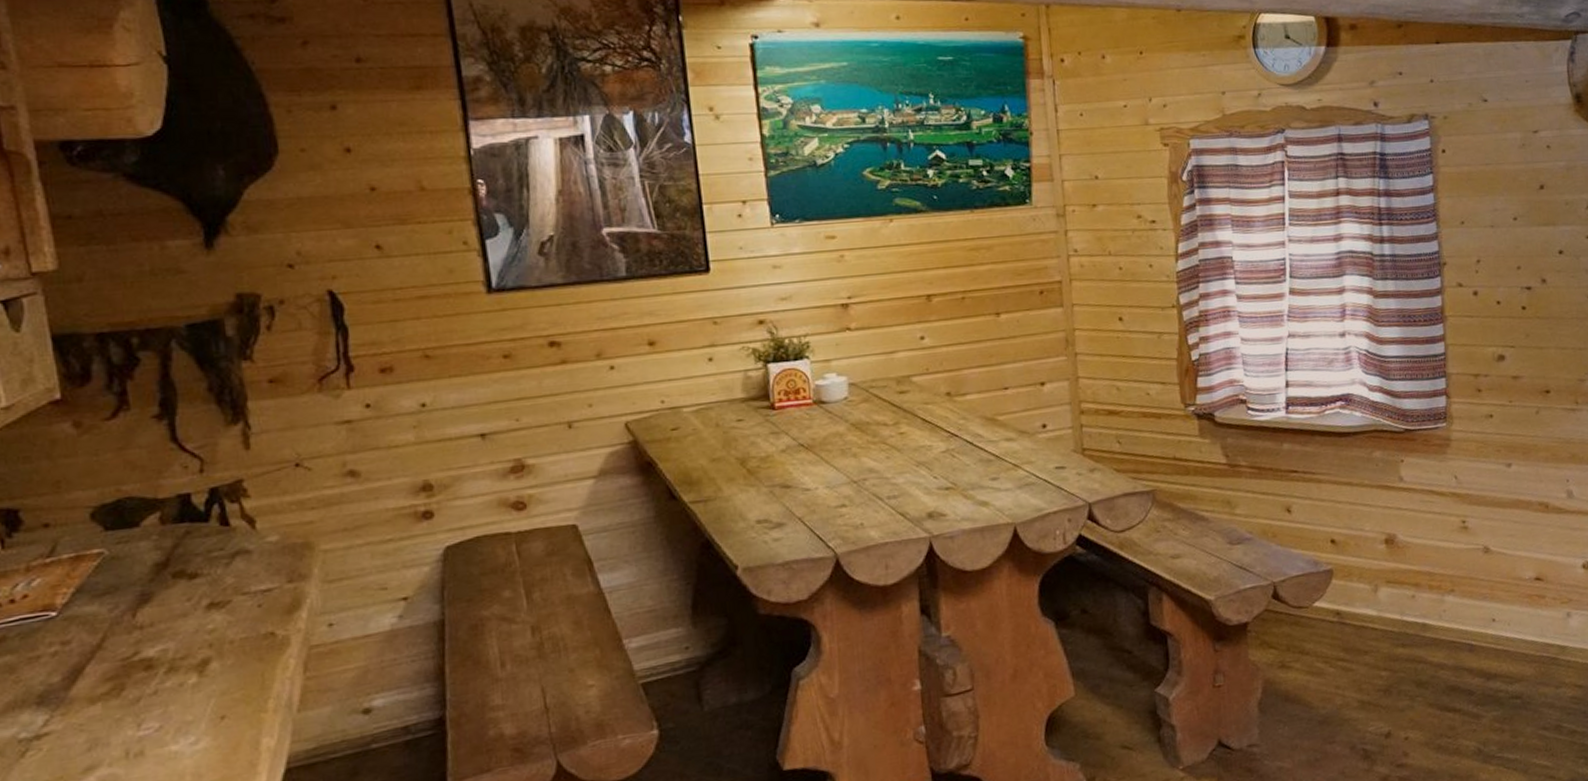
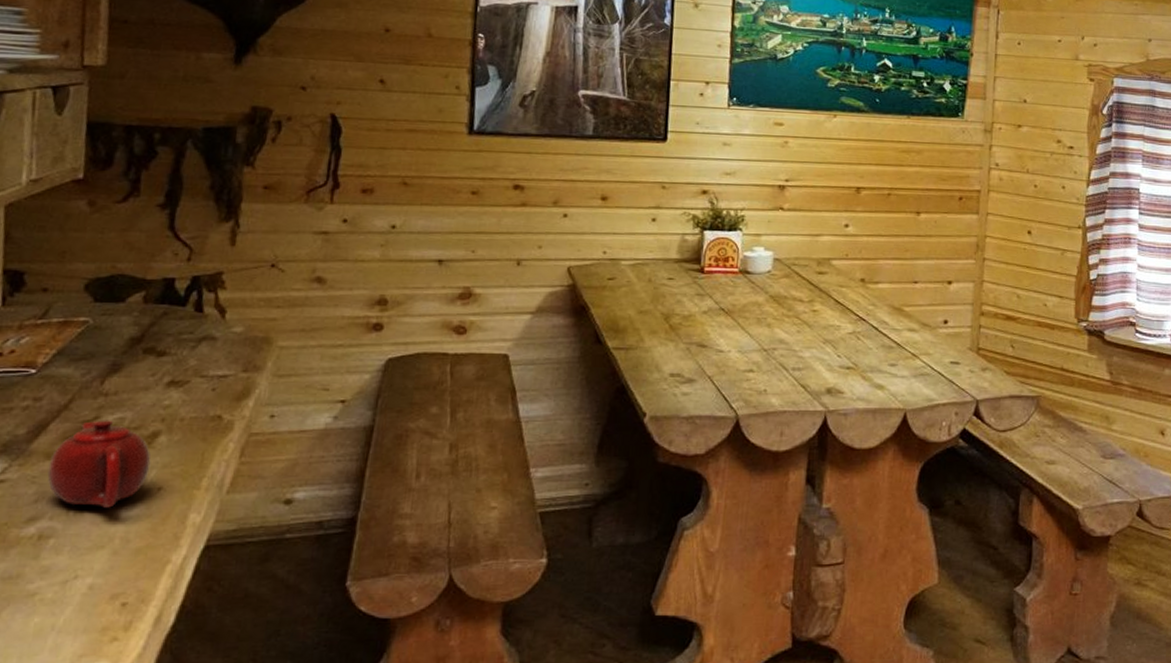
teapot: none [94,653,208,748] -> present [47,420,151,508]

